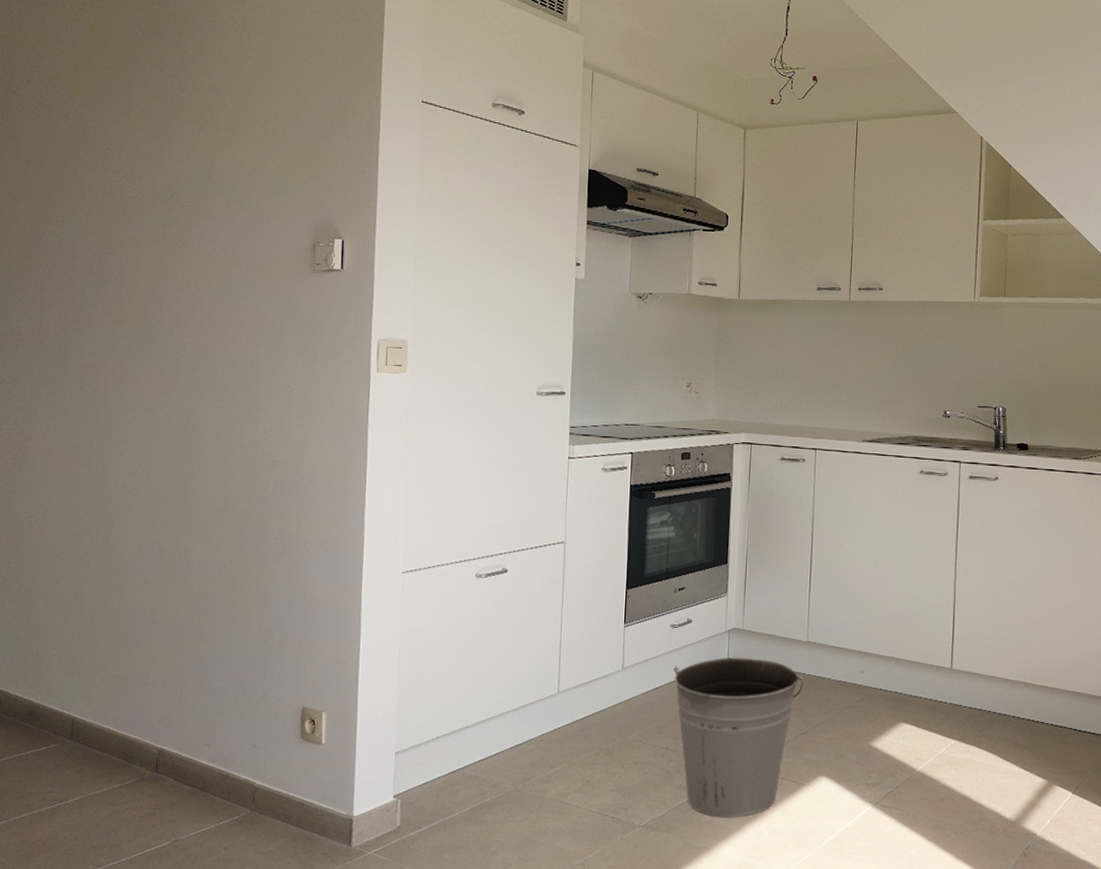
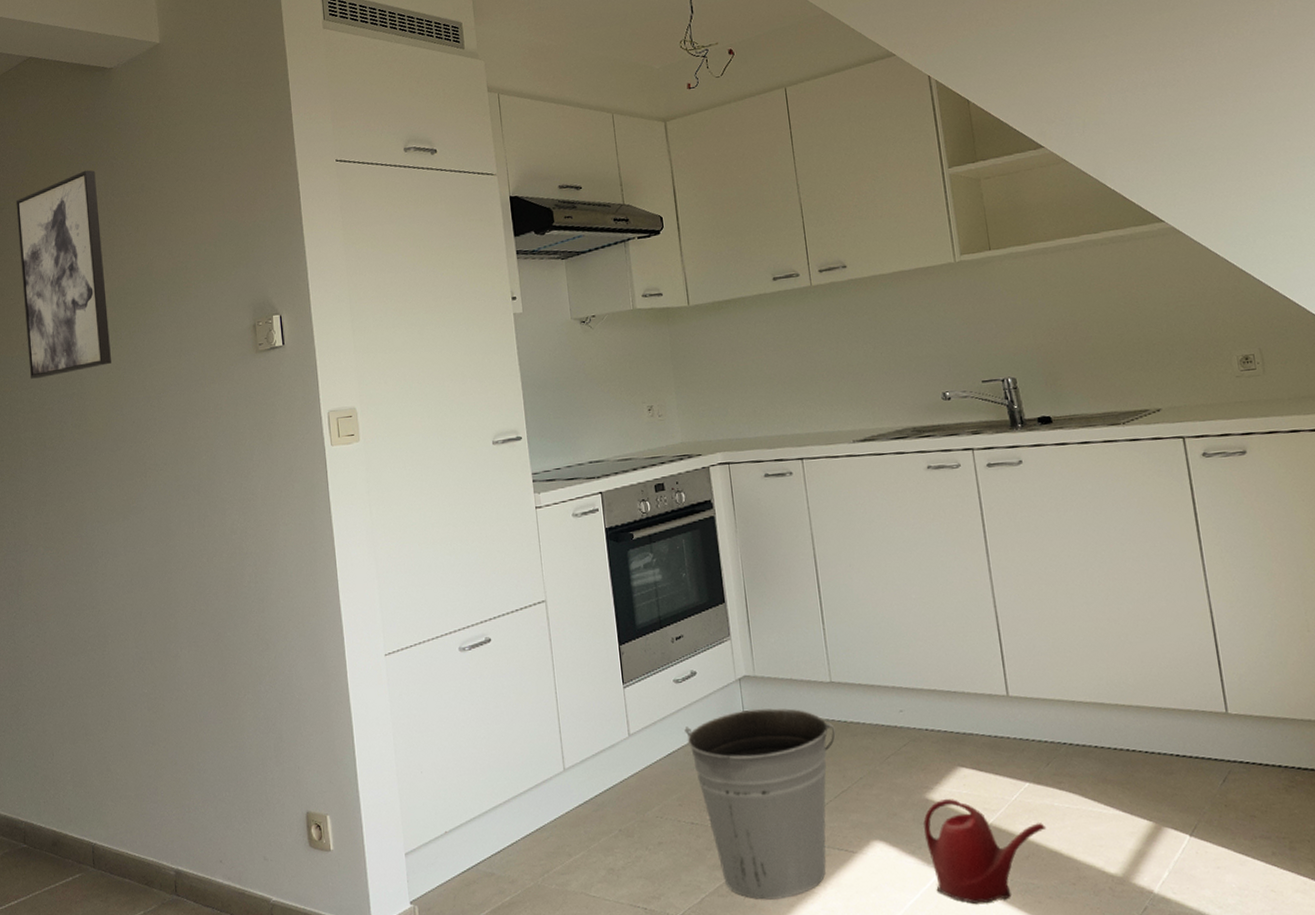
wall art: none [61,57,162,259] -> present [15,170,111,379]
watering can: none [863,747,963,833] -> present [923,798,1047,904]

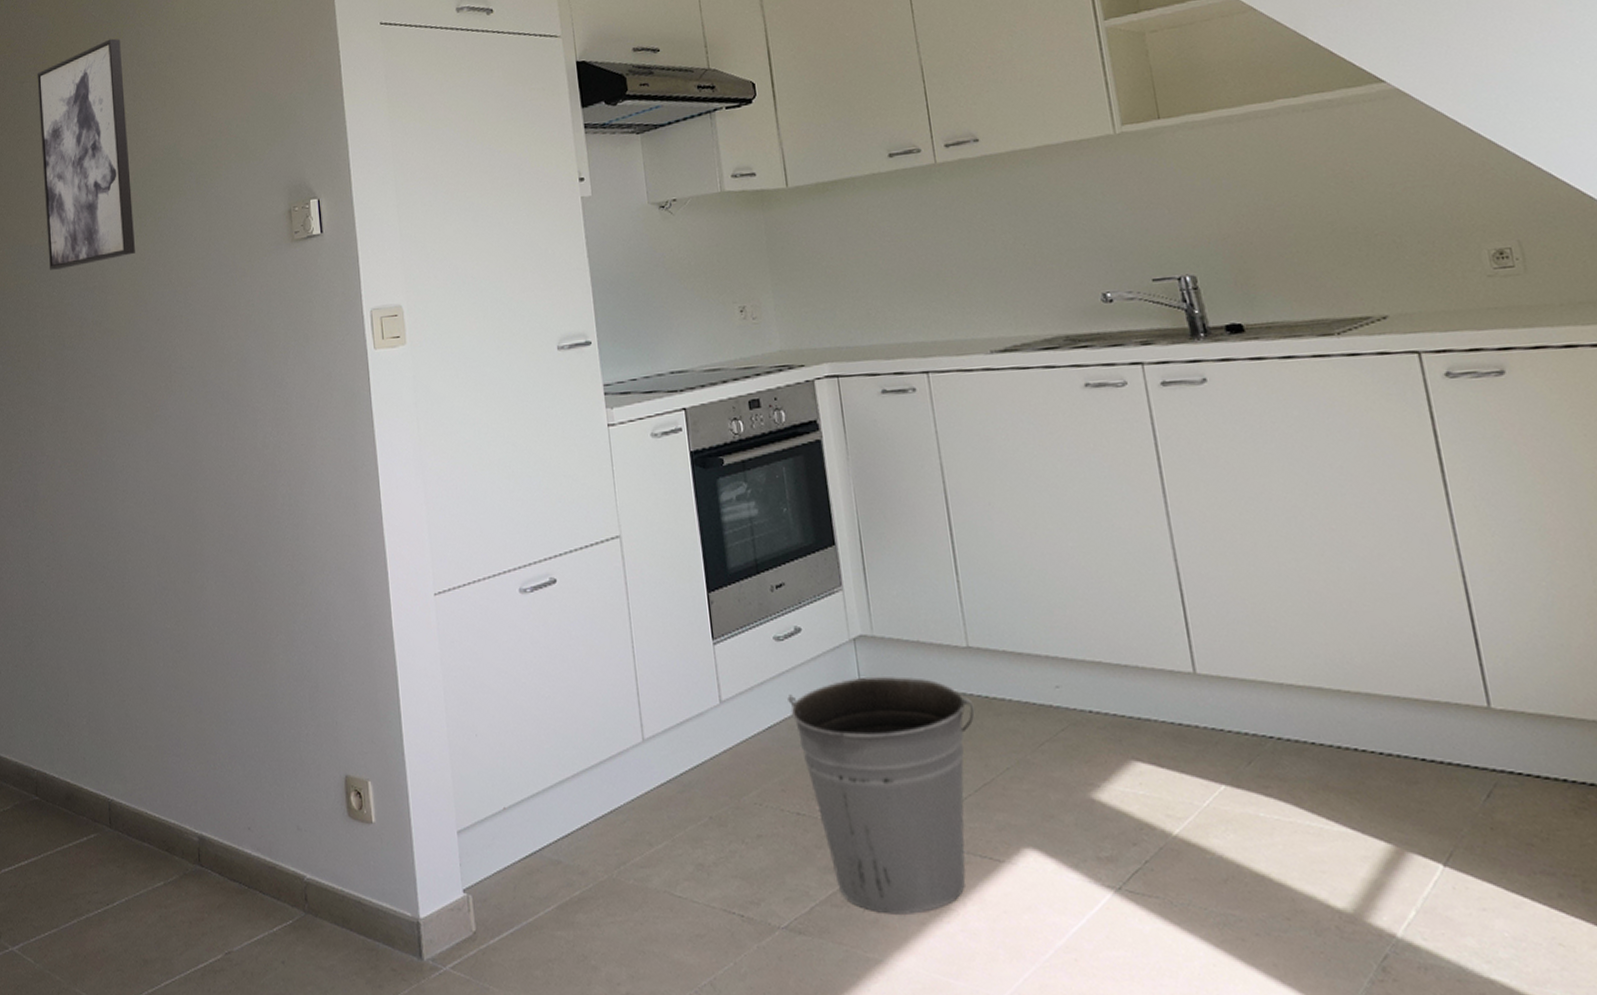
watering can: present [923,798,1047,904] -> none [1088,799,1250,936]

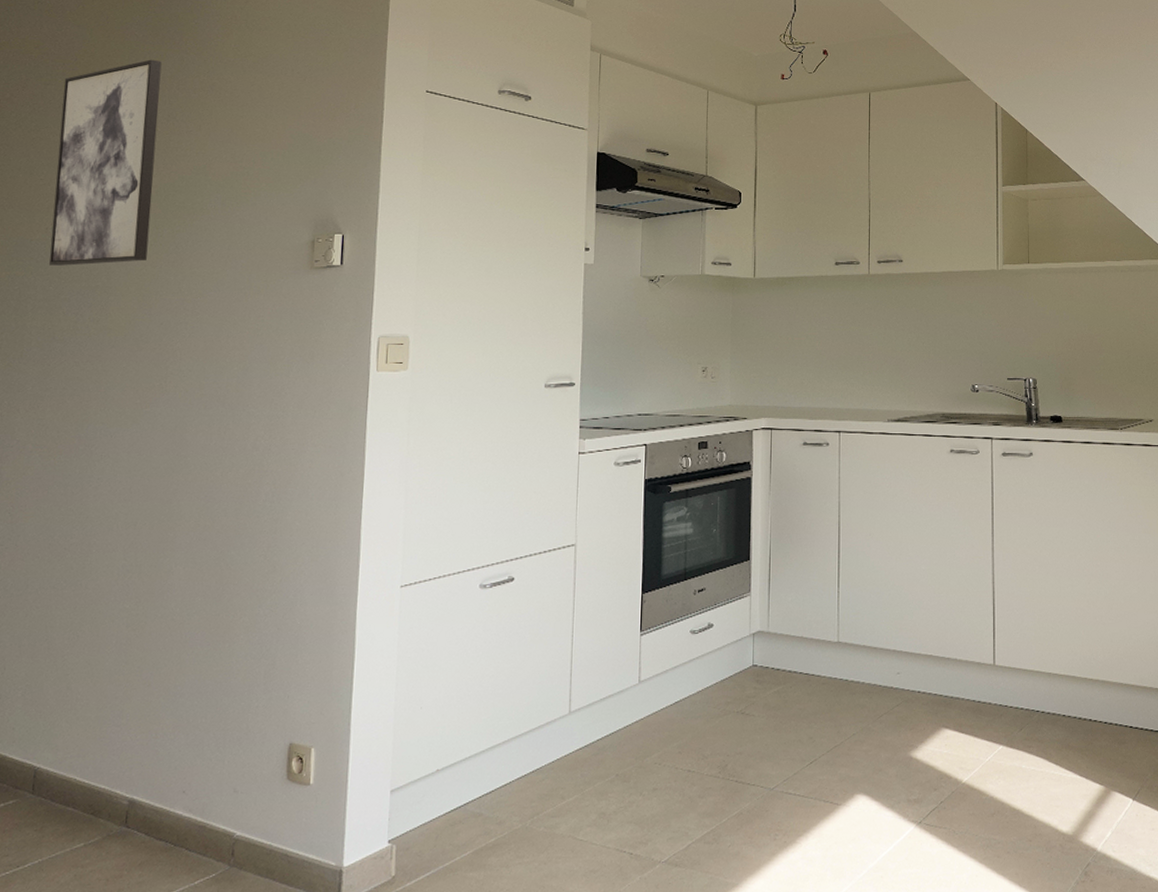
bucket: present [787,676,975,914] -> none [694,663,836,848]

